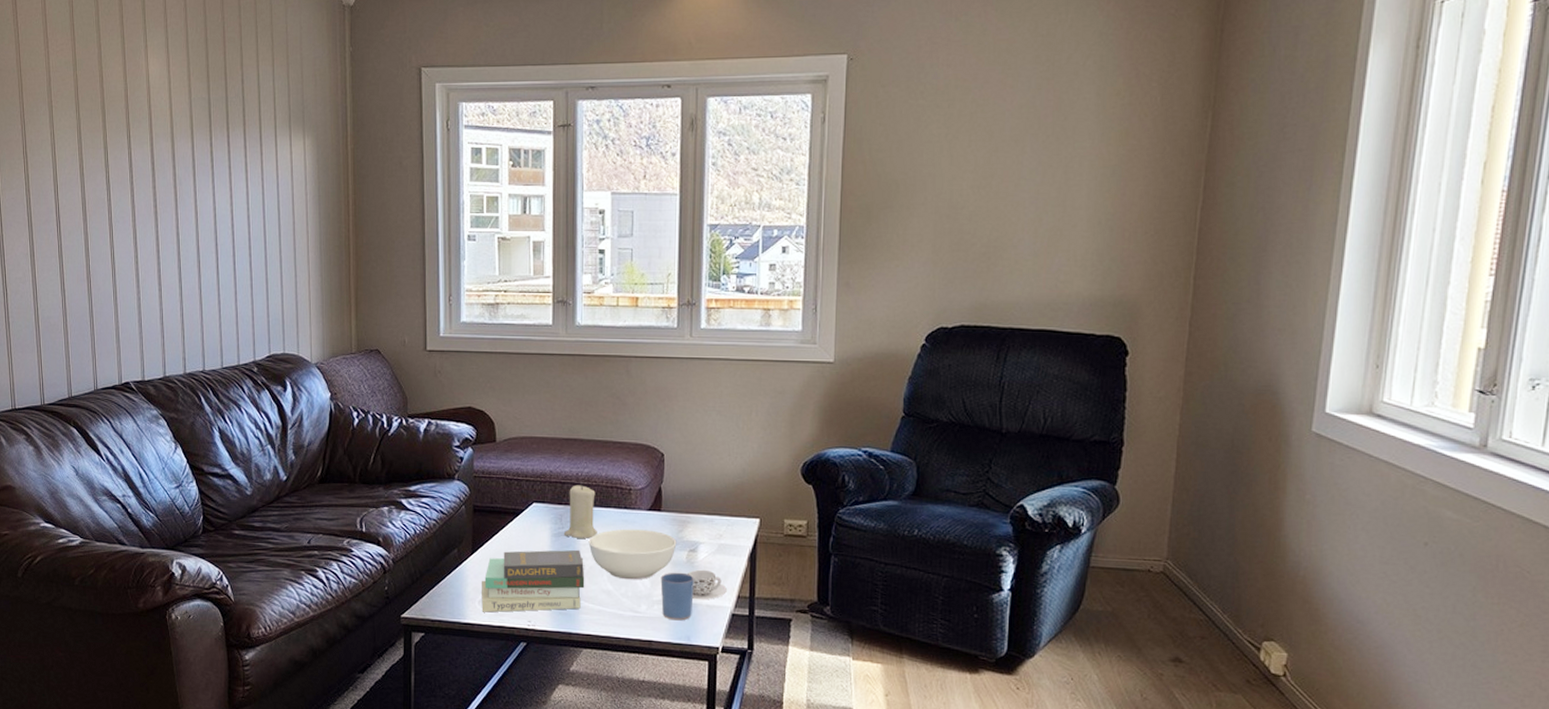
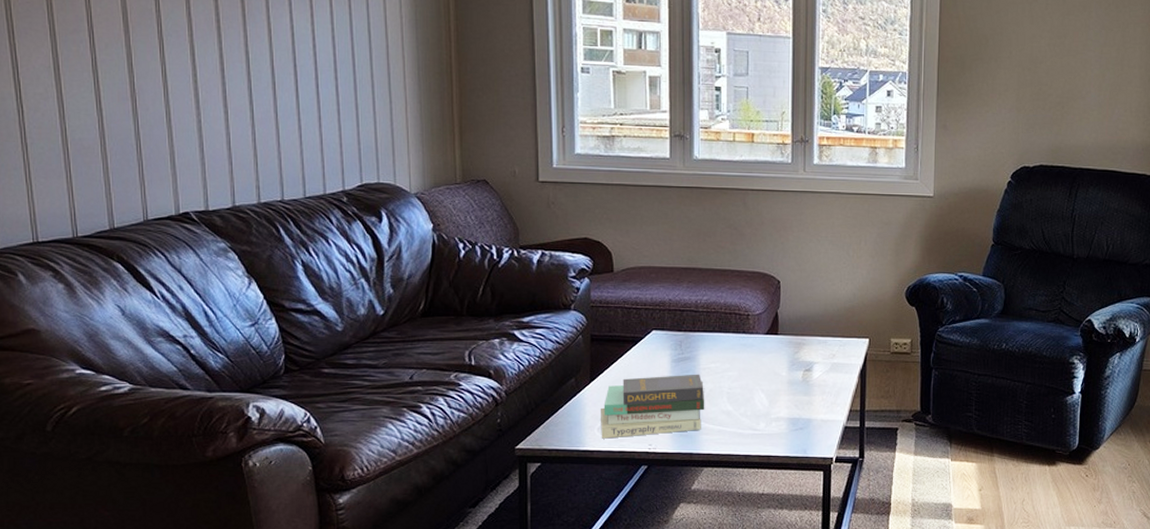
candle: present [564,484,597,539] -> none [684,311,717,363]
bowl: present [588,529,677,580] -> none [708,352,793,400]
mug: present [660,572,694,621] -> none [778,391,810,436]
teacup: present [688,569,727,600] -> none [804,387,840,416]

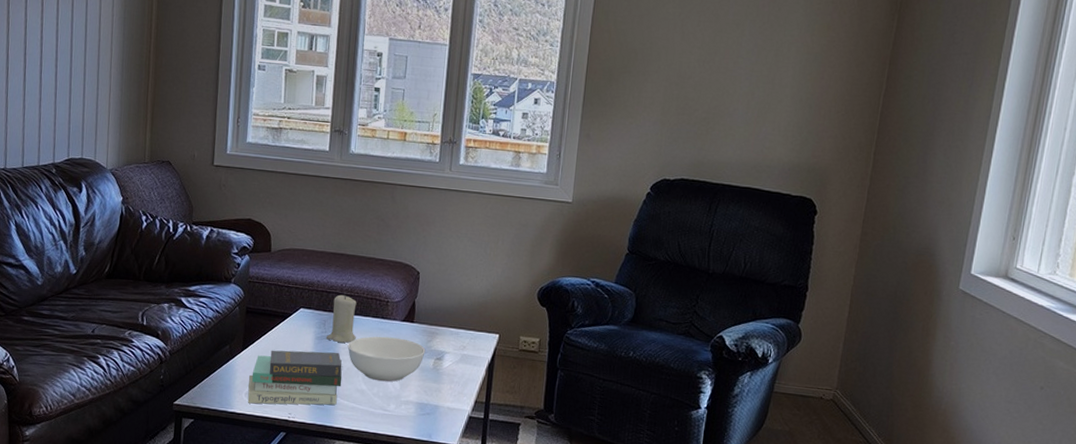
candle: none [684,311,717,363] -> present [327,294,357,343]
bowl: none [708,352,793,400] -> present [347,336,426,382]

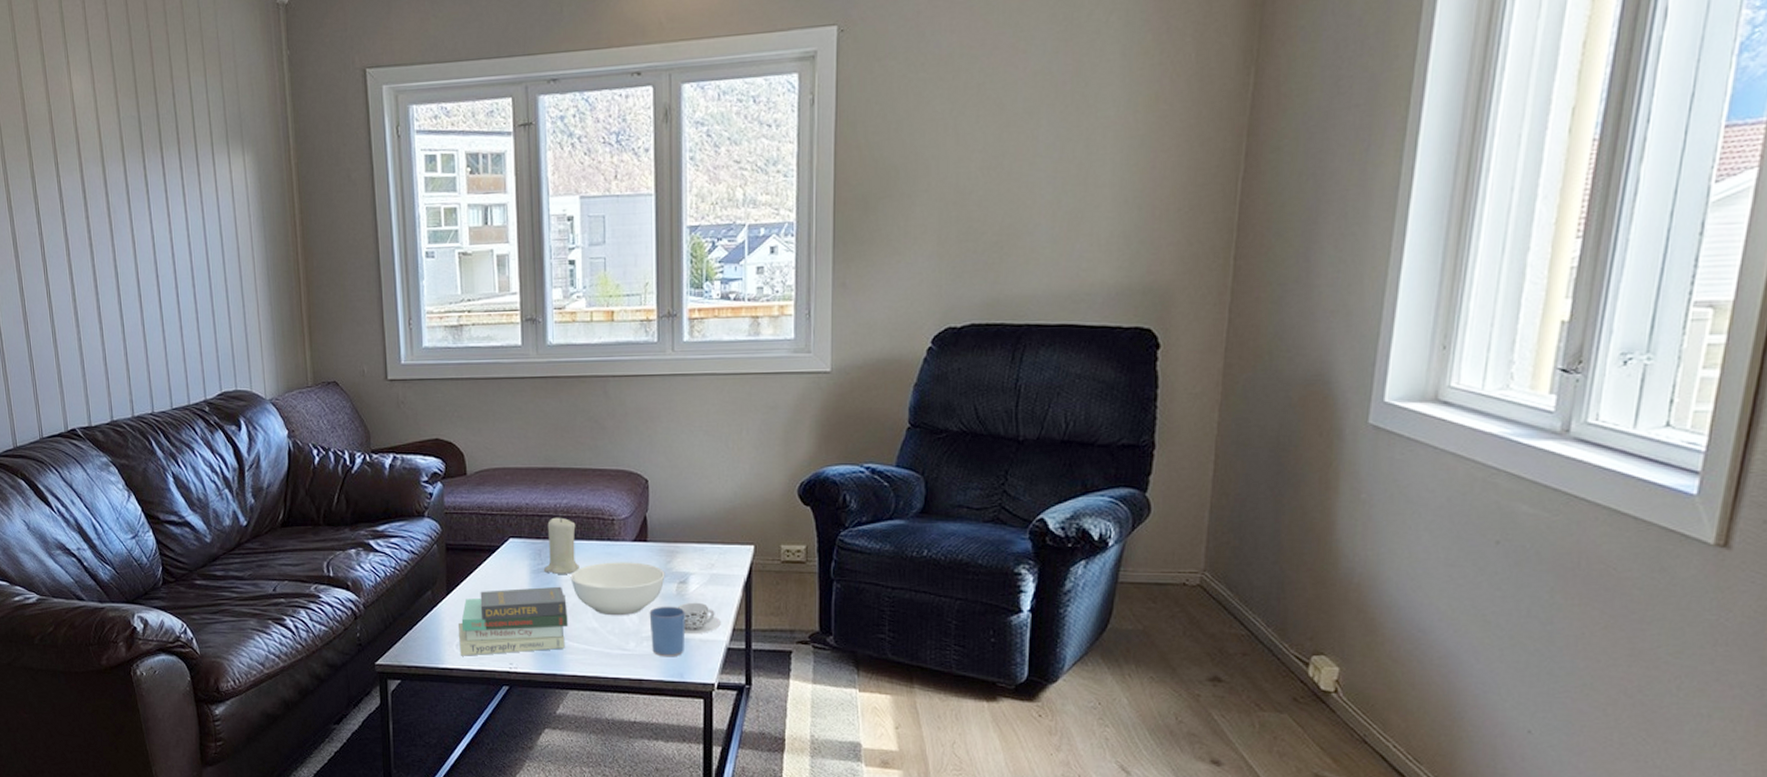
mug: none [408,377,439,420] -> present [649,606,686,657]
teacup: none [433,375,466,403] -> present [678,602,721,635]

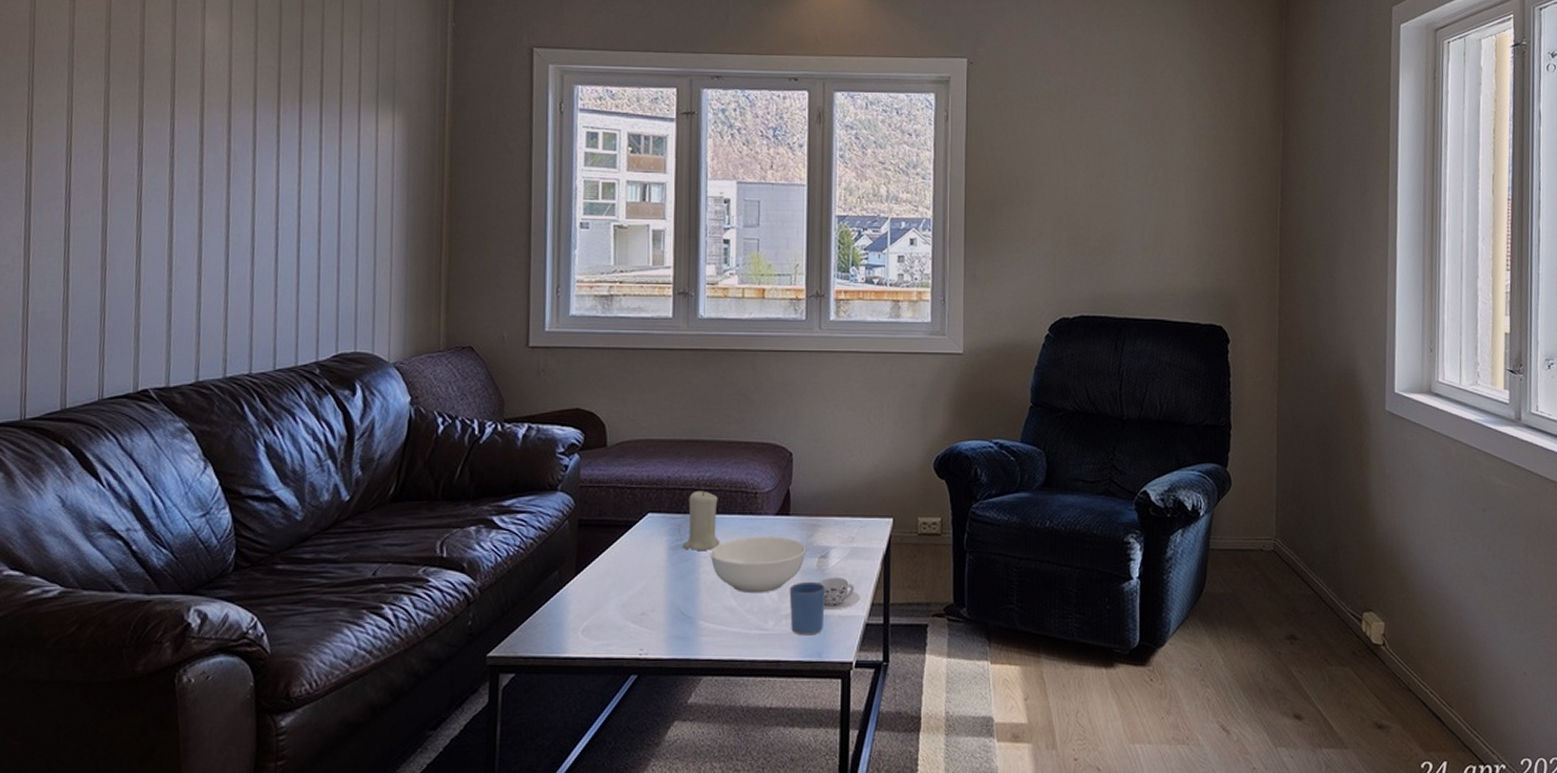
books: present [459,586,569,656] -> none [585,563,706,643]

